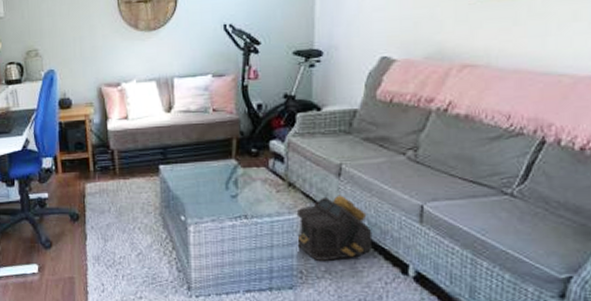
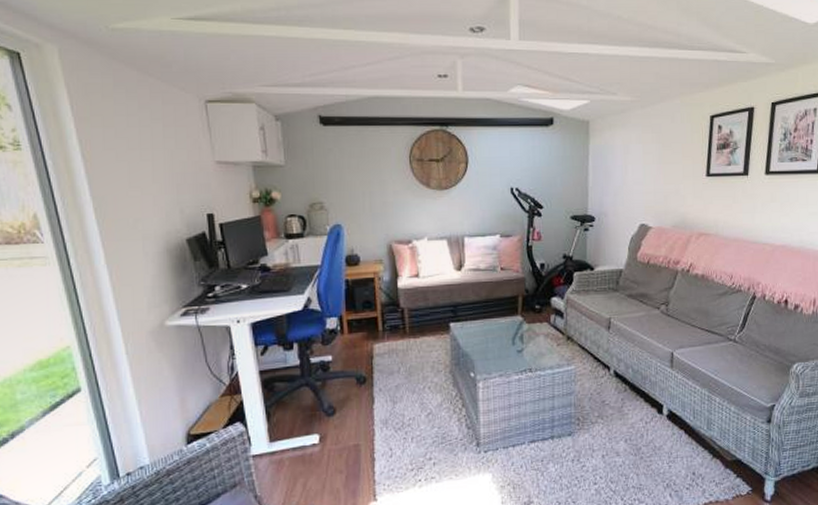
backpack: present [296,195,373,262] -> none [574,346,636,408]

